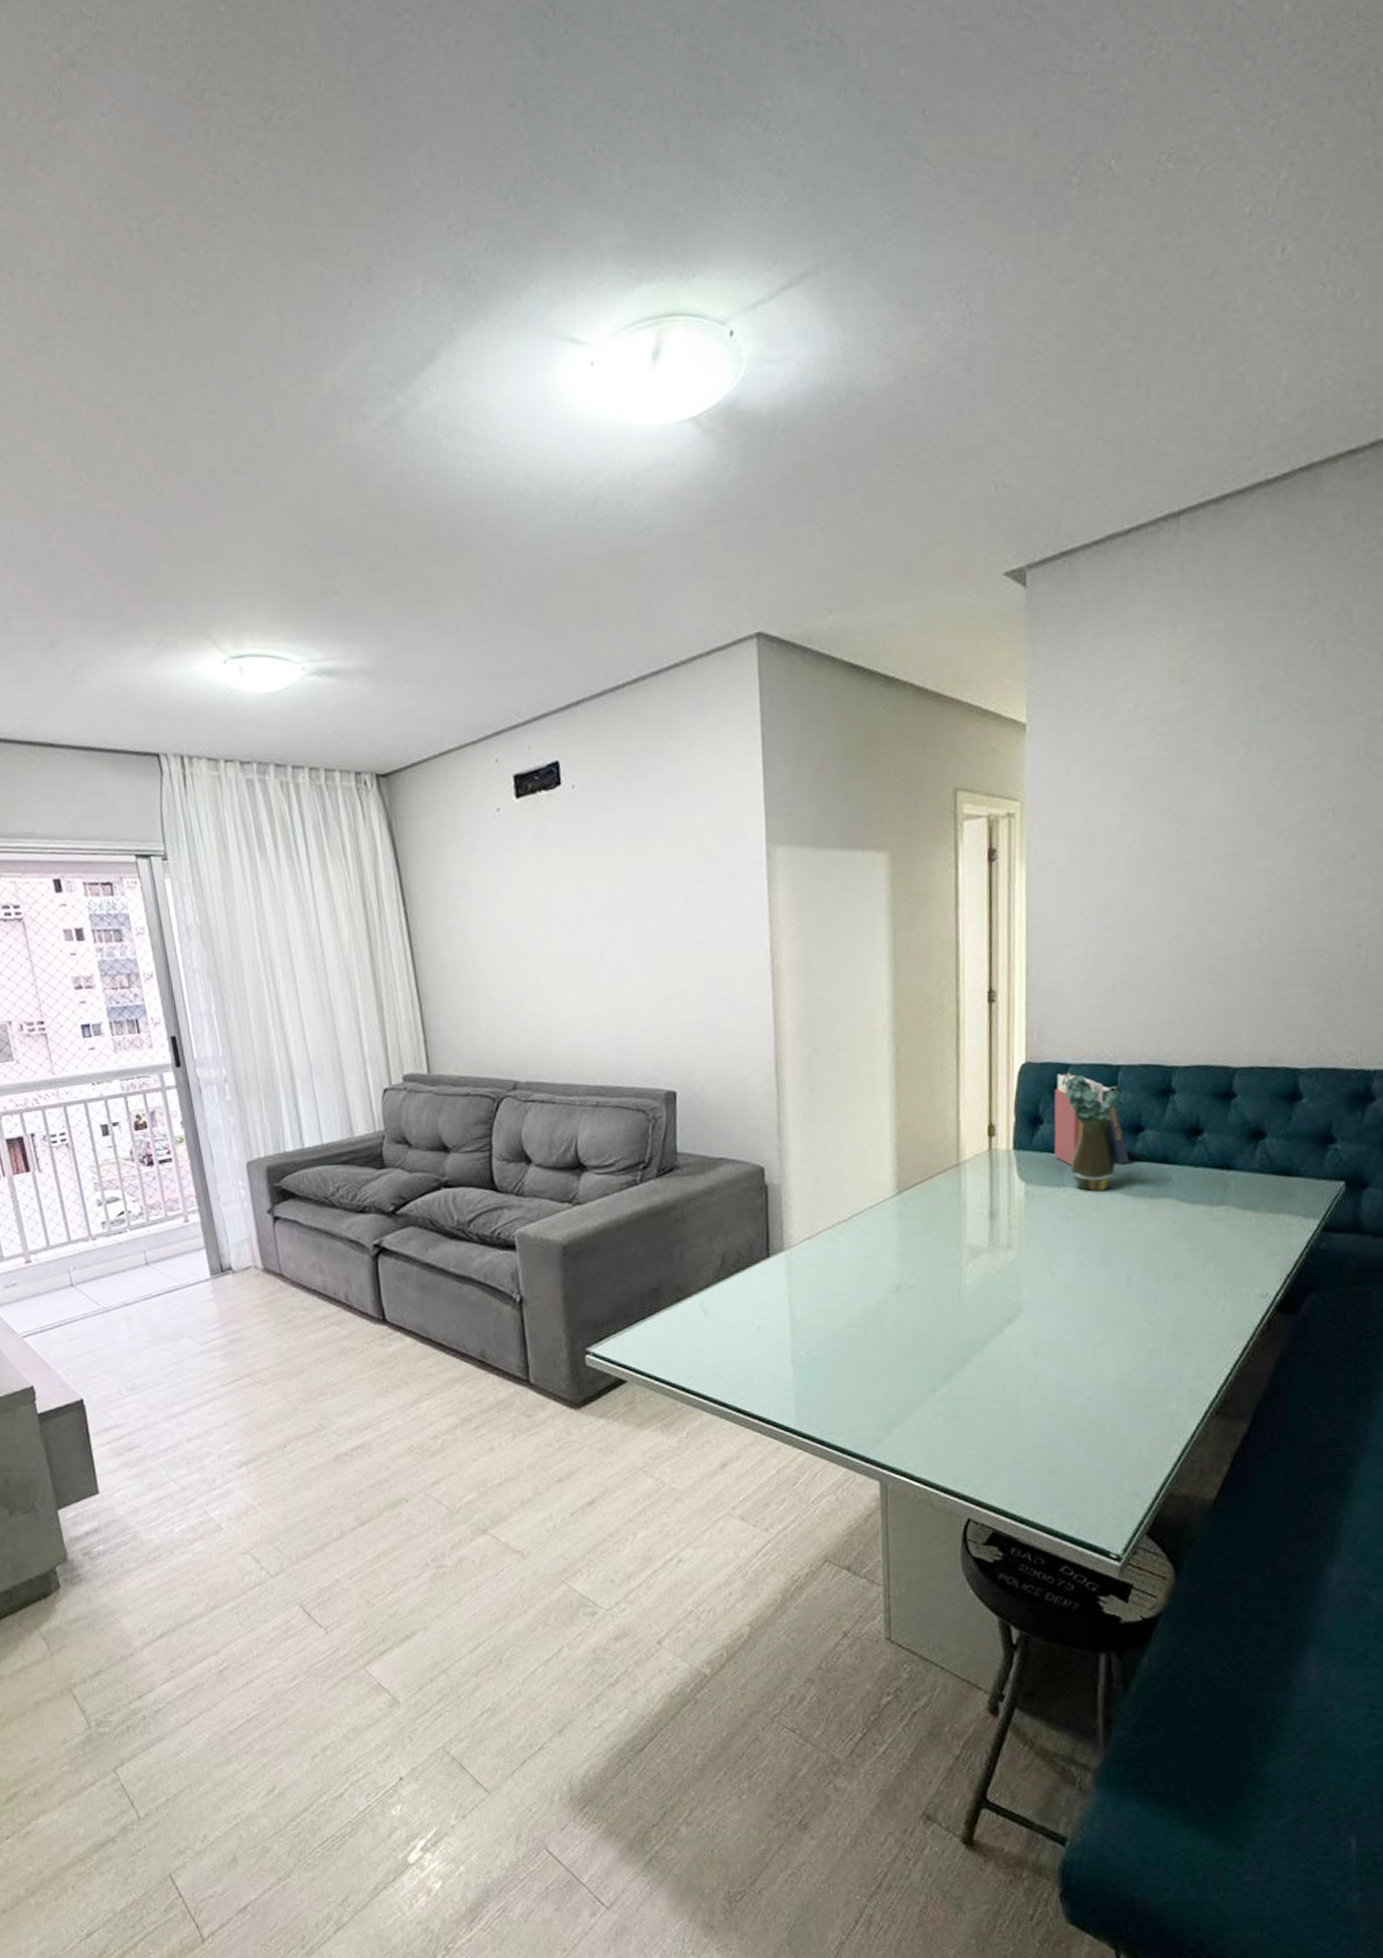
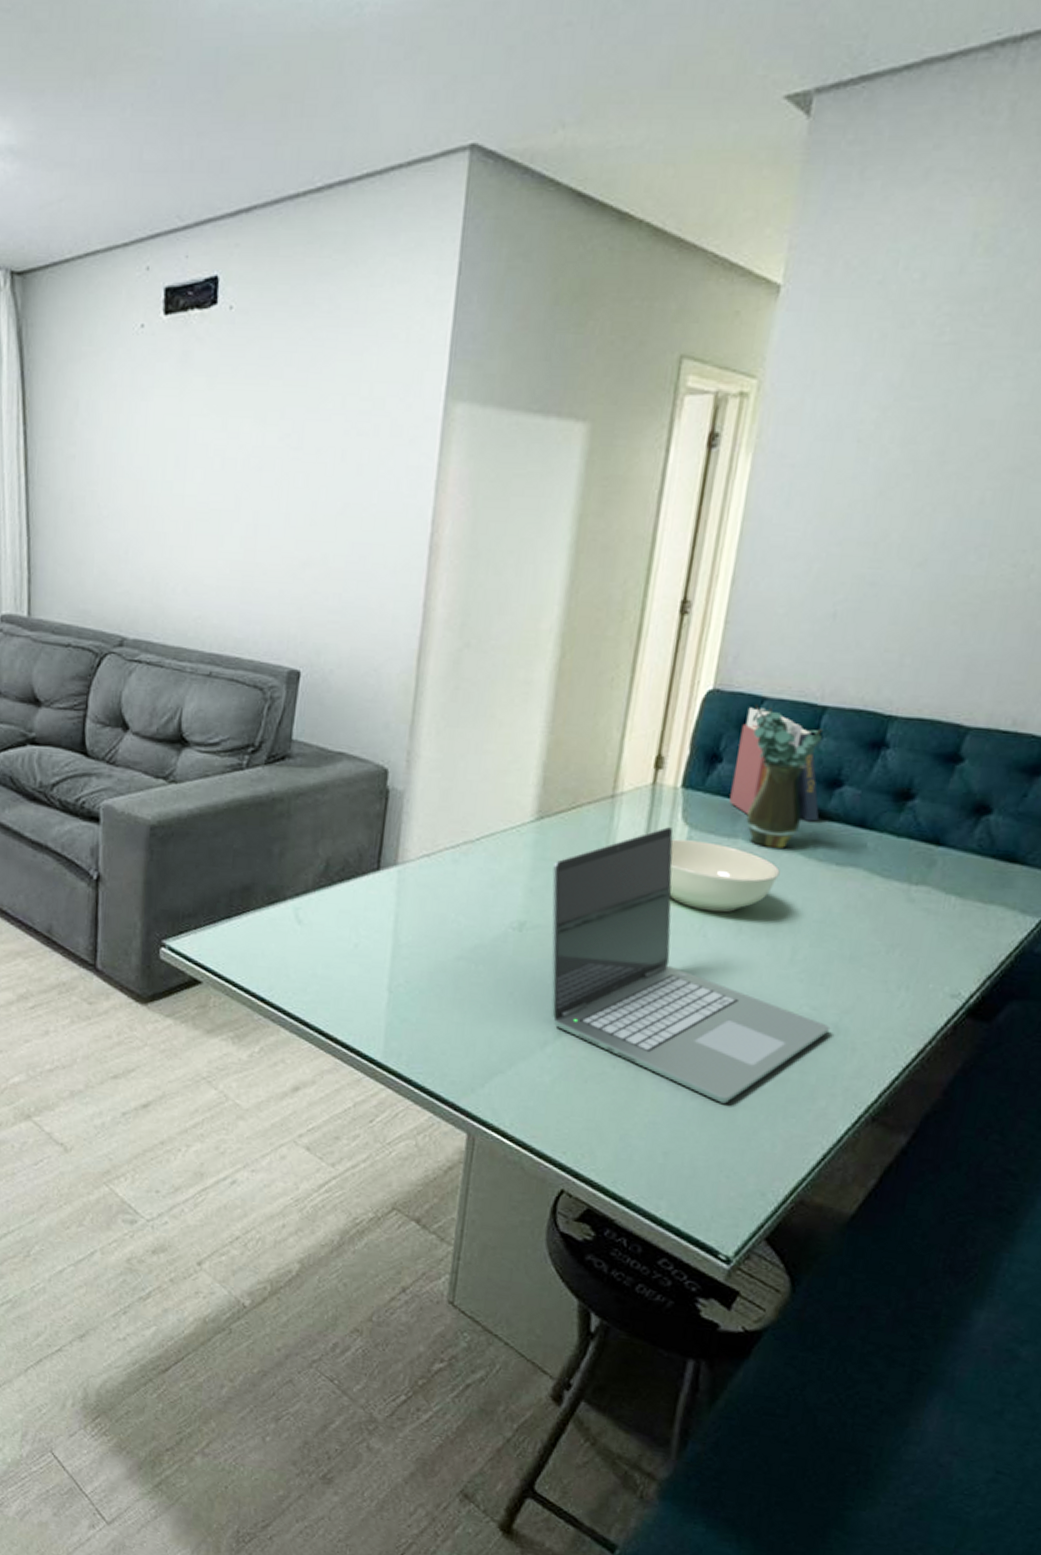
laptop: none [917,1185,1169,1419] -> present [550,827,831,1104]
bowl: none [1012,1193,1106,1253] -> present [669,839,780,913]

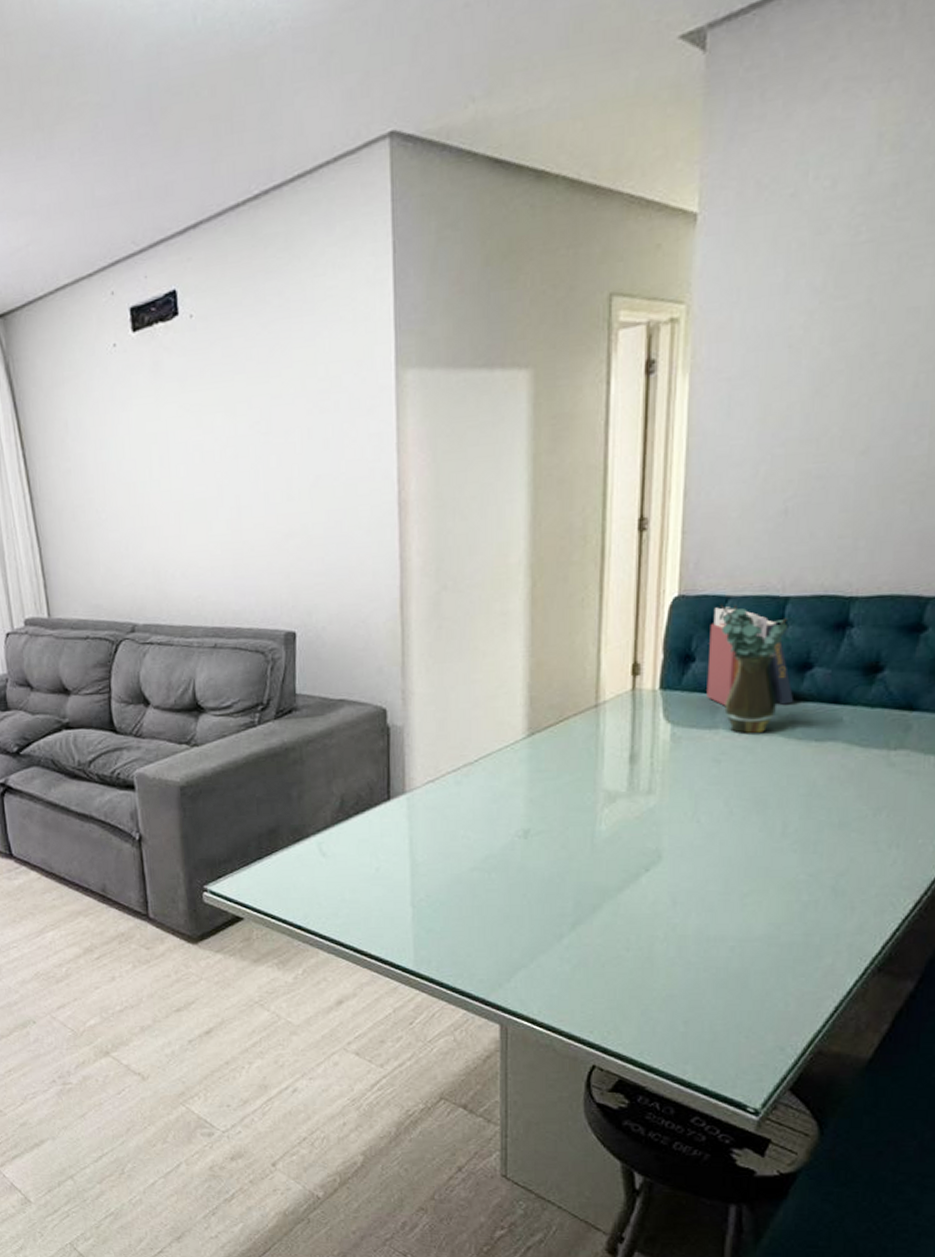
laptop: present [550,827,831,1104] -> none [549,727,828,971]
bowl: present [669,839,780,913] -> none [655,735,763,799]

